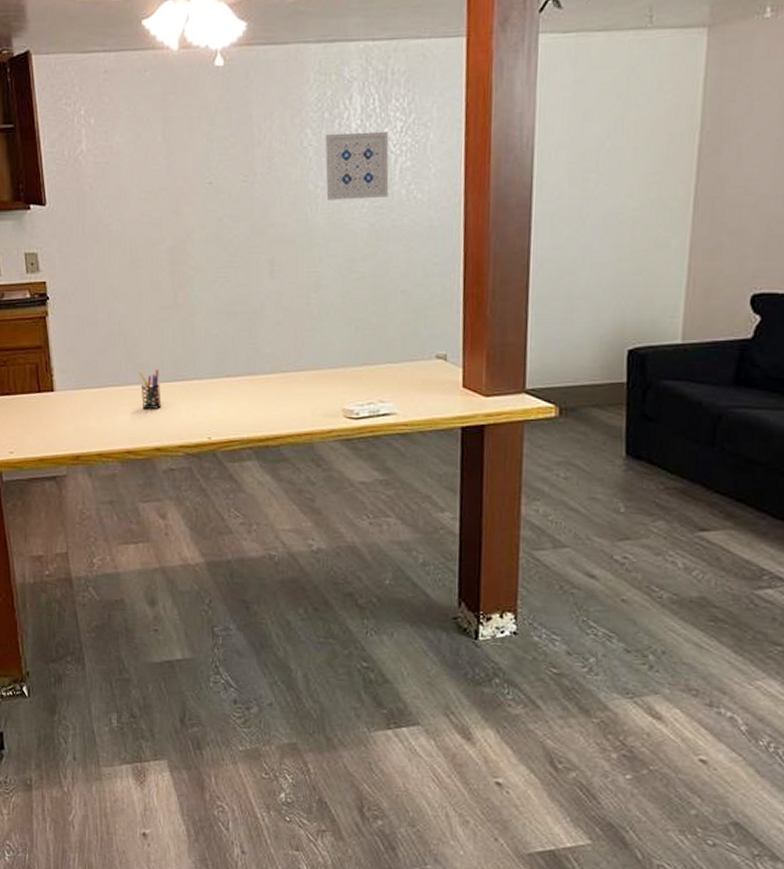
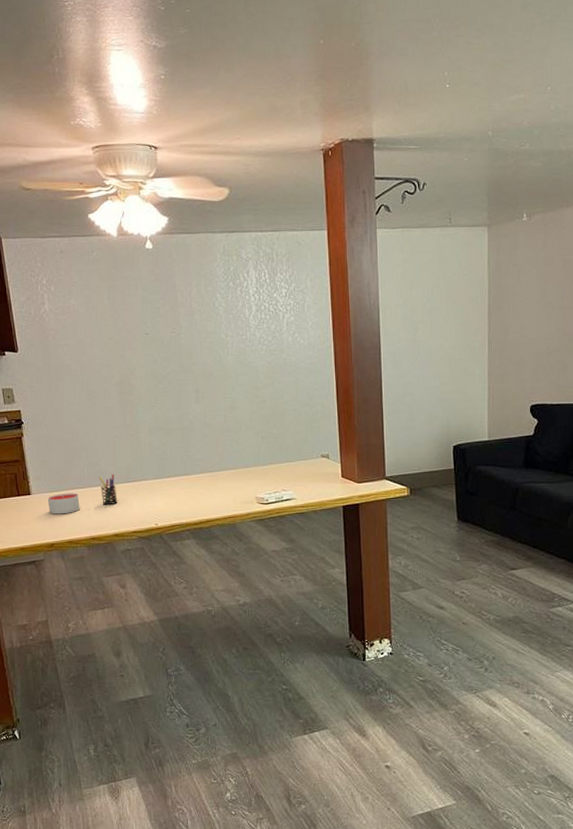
candle: none [74,391,114,419] -> present [47,493,80,515]
wall art: present [325,131,389,200] -> none [231,295,280,345]

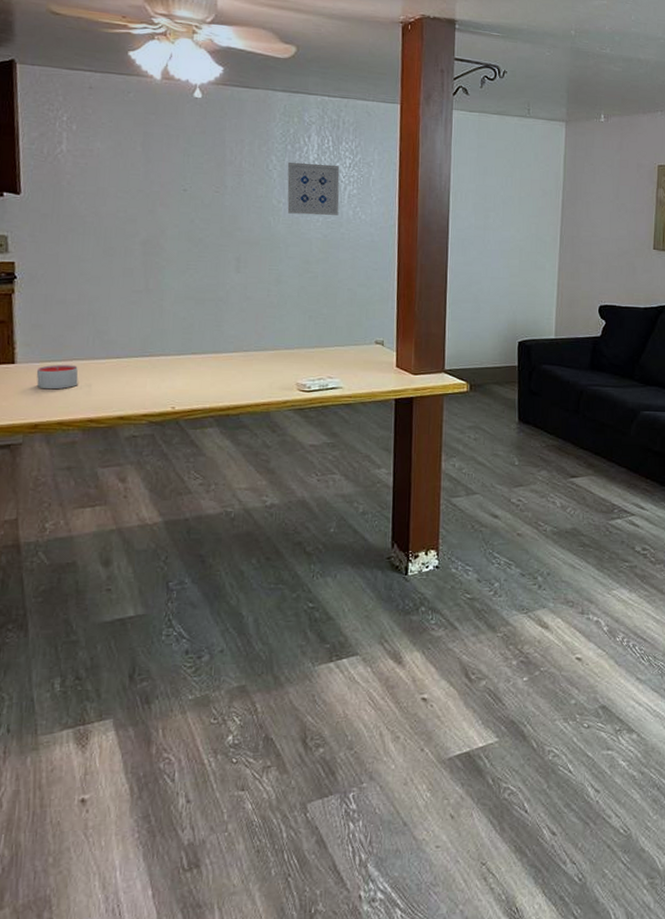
pen holder: present [99,473,118,505] -> none [106,345,128,381]
wall art: none [231,295,280,345] -> present [287,161,340,216]

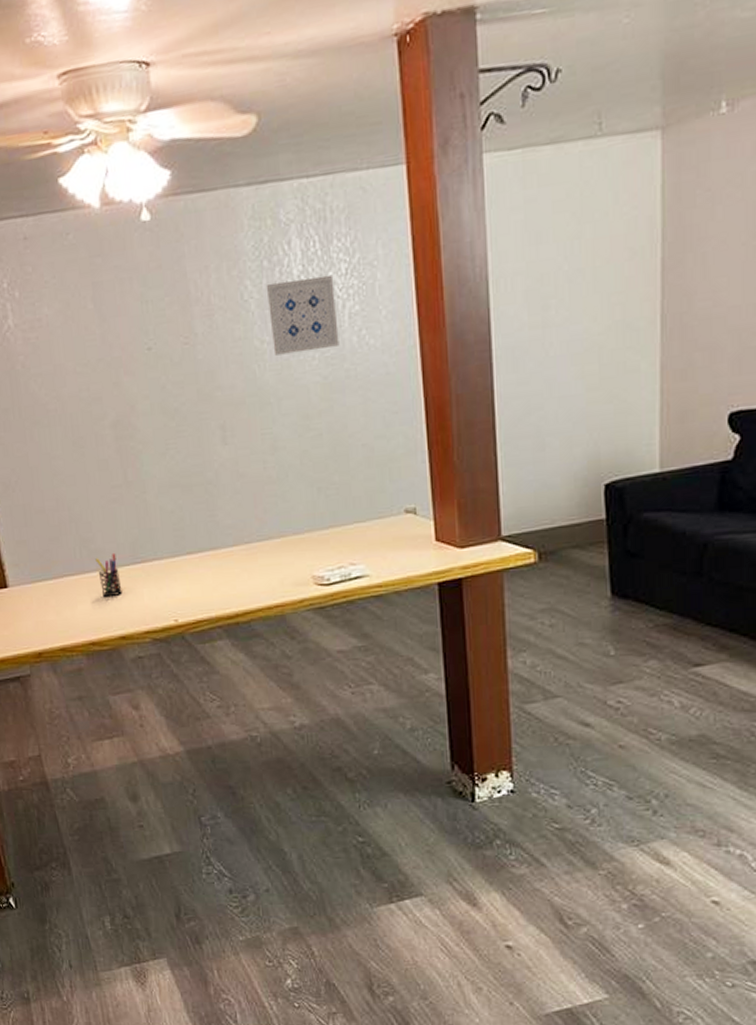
candle: present [36,364,79,390] -> none [29,582,73,613]
pen holder: none [106,345,128,381] -> present [95,552,123,597]

